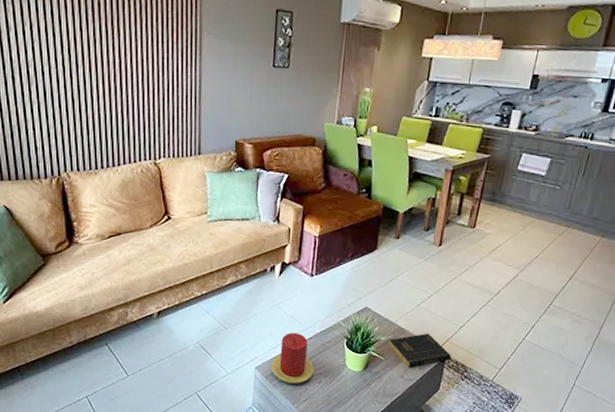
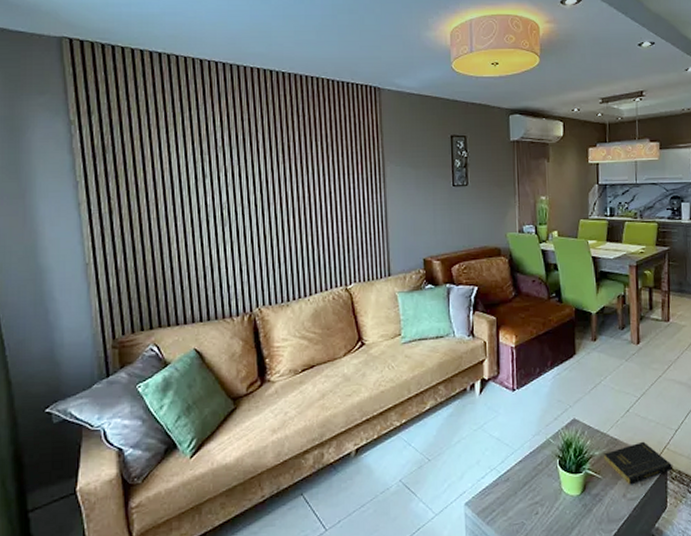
candle: present [271,333,314,383] -> none [482,457,529,519]

